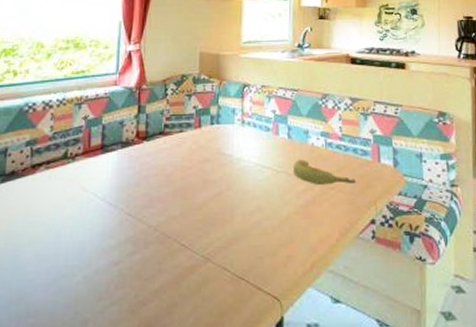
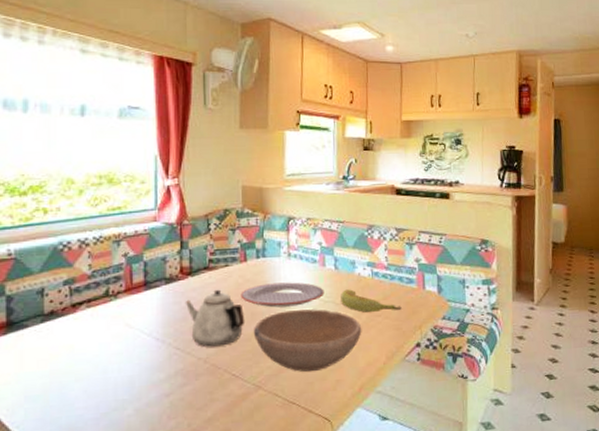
teapot: none [140,155,197,215] -> present [186,289,245,347]
plate: none [193,150,277,176] -> present [240,282,325,308]
bowl: none [204,179,315,245] -> present [253,309,362,372]

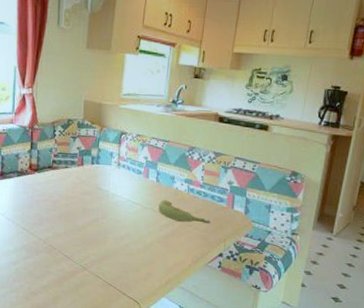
teapot: present [186,289,245,347] -> none [32,186,78,232]
plate: present [240,282,325,308] -> none [76,186,146,208]
bowl: present [253,309,362,372] -> none [83,211,174,263]

